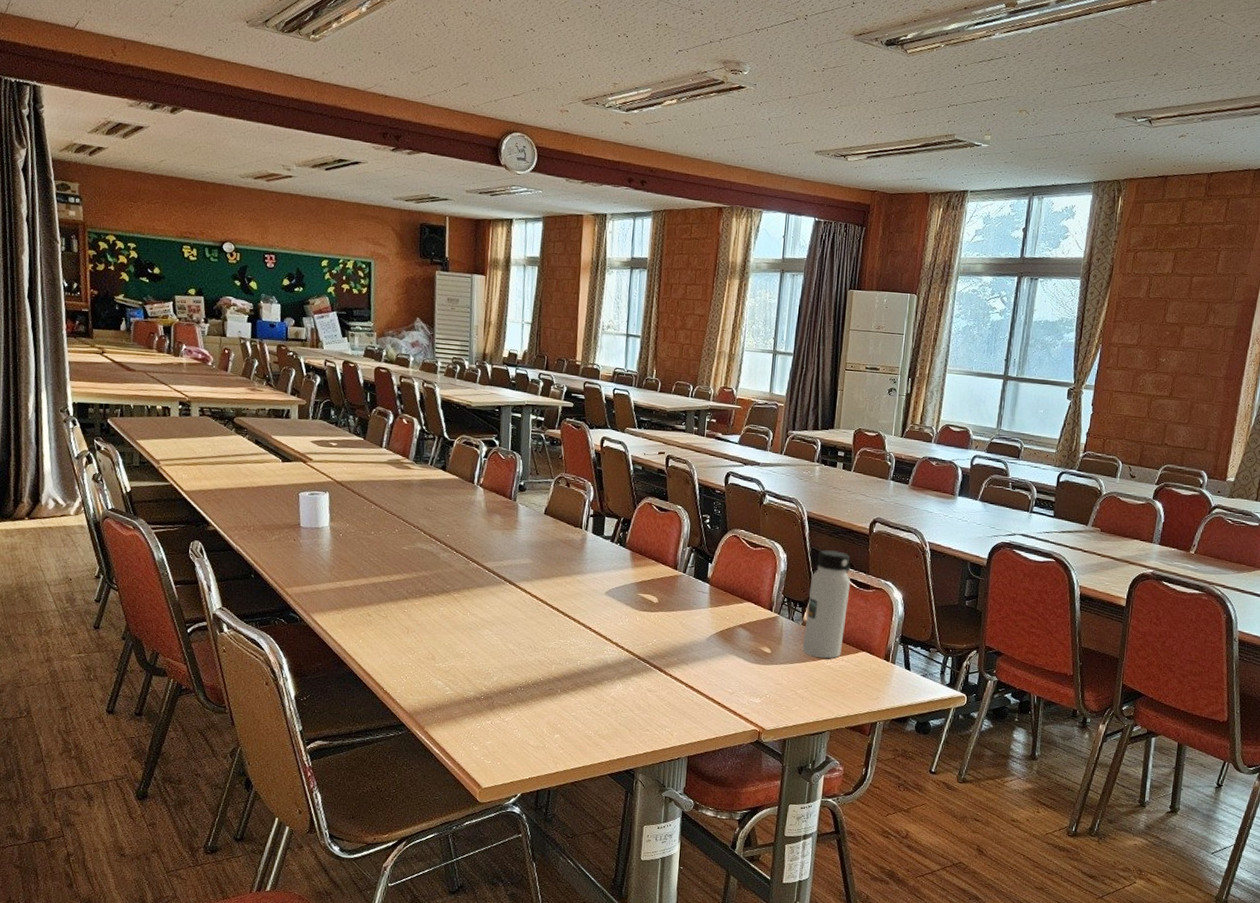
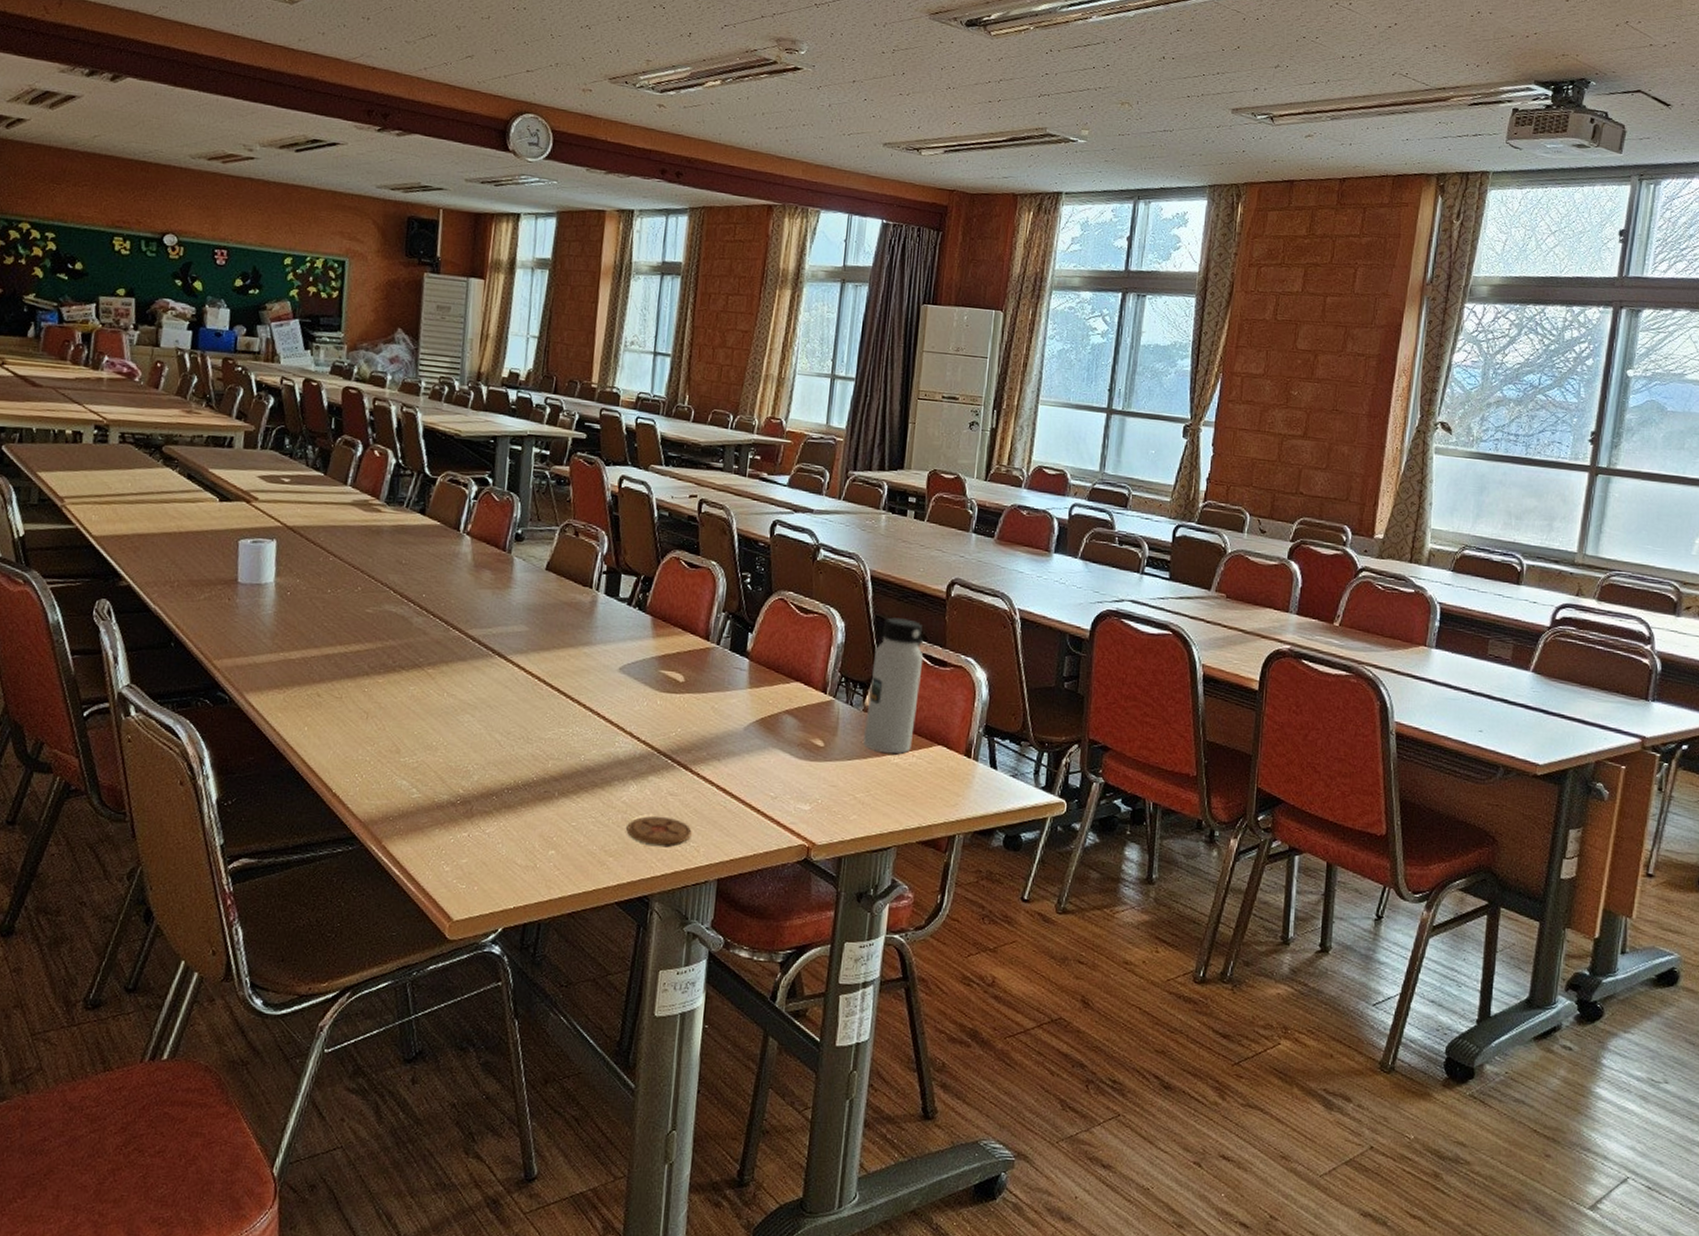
coaster: none [615,707,667,731] -> present [626,815,692,846]

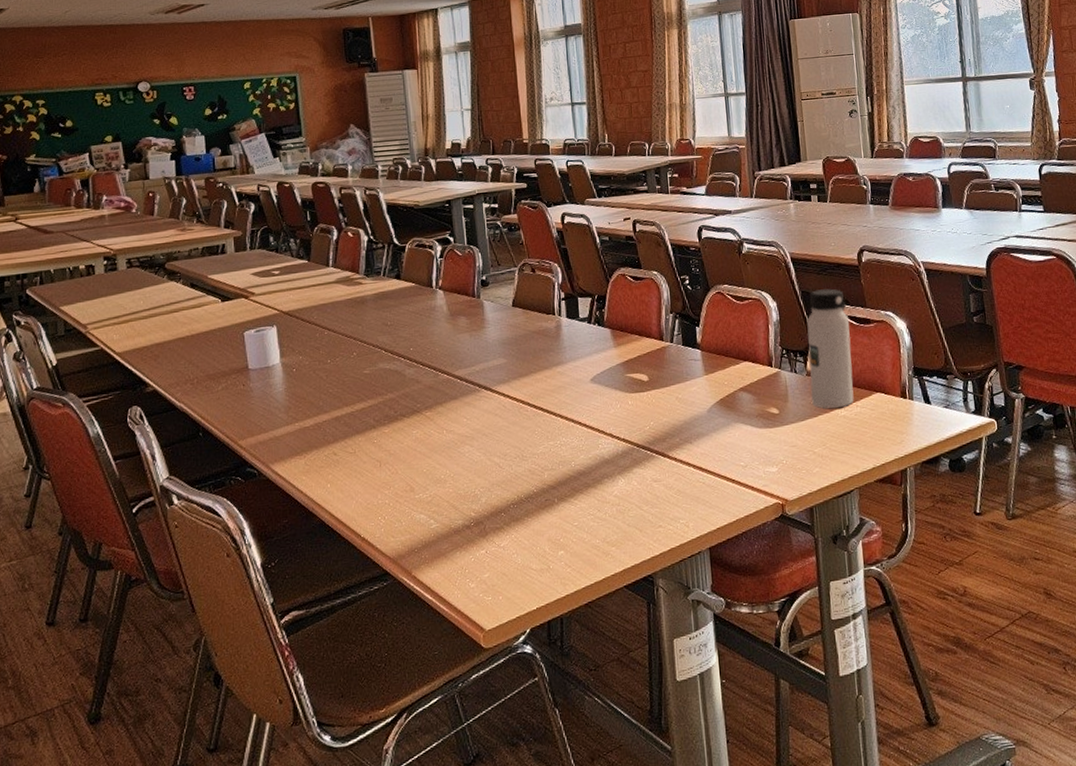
coaster: present [626,815,692,846] -> none [622,501,680,529]

